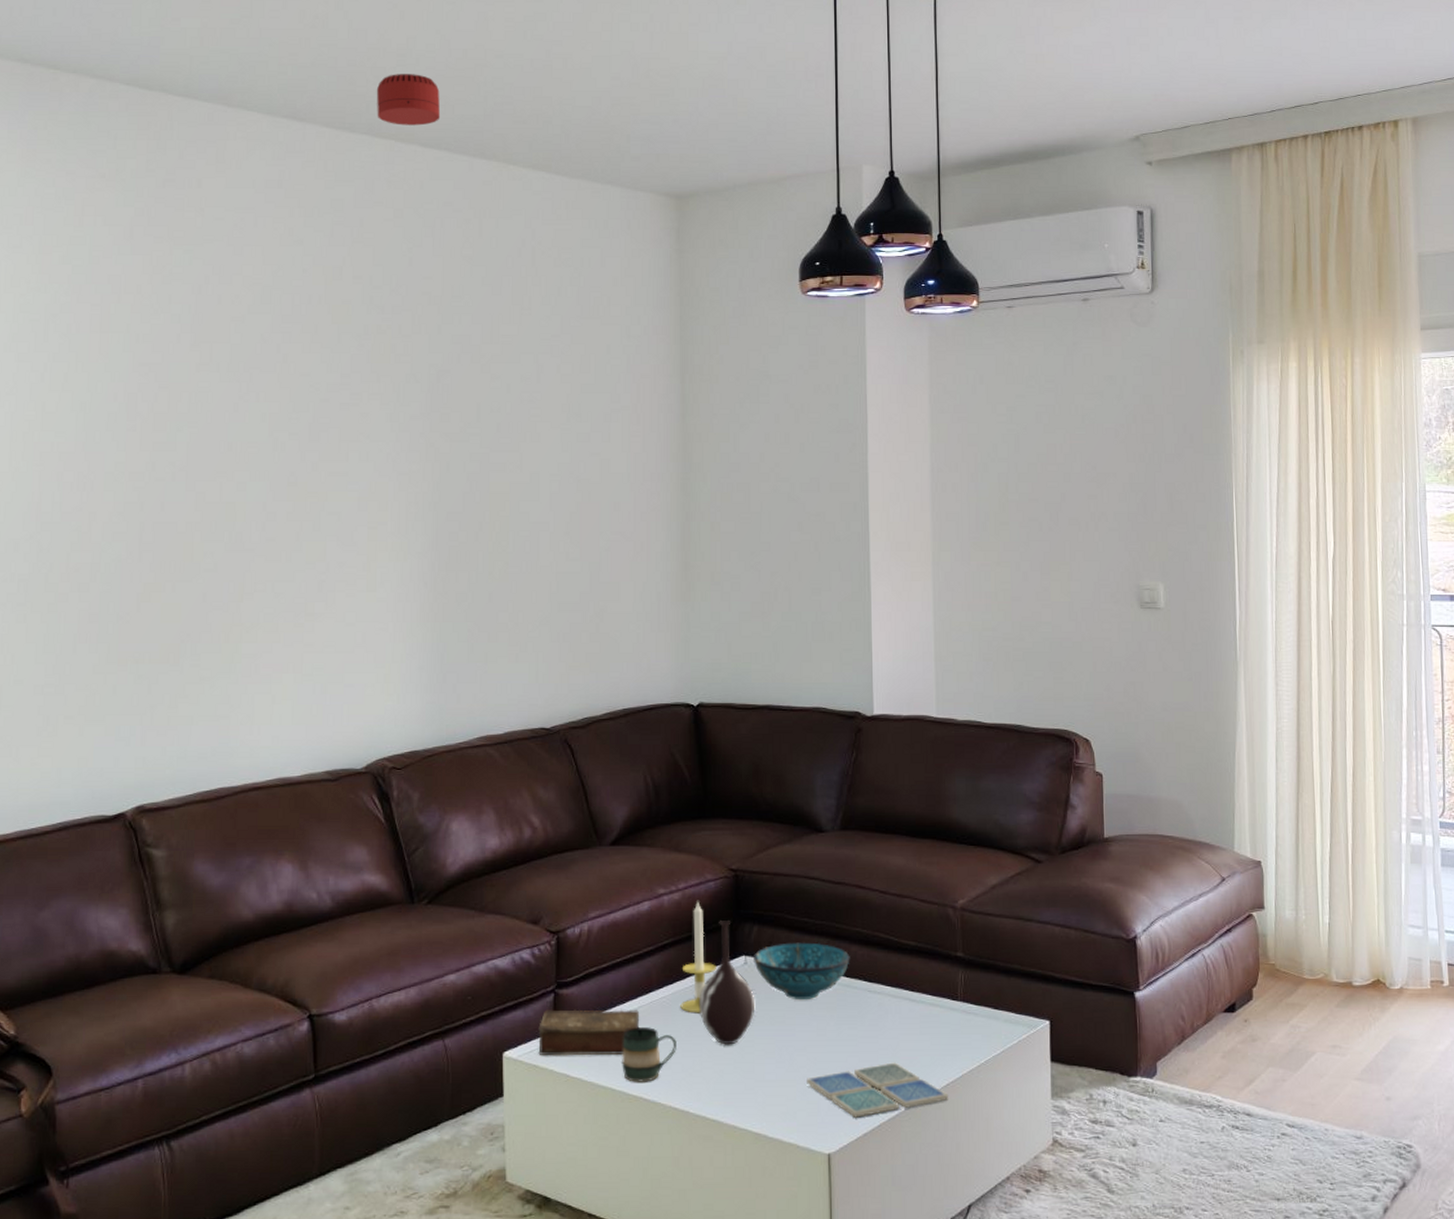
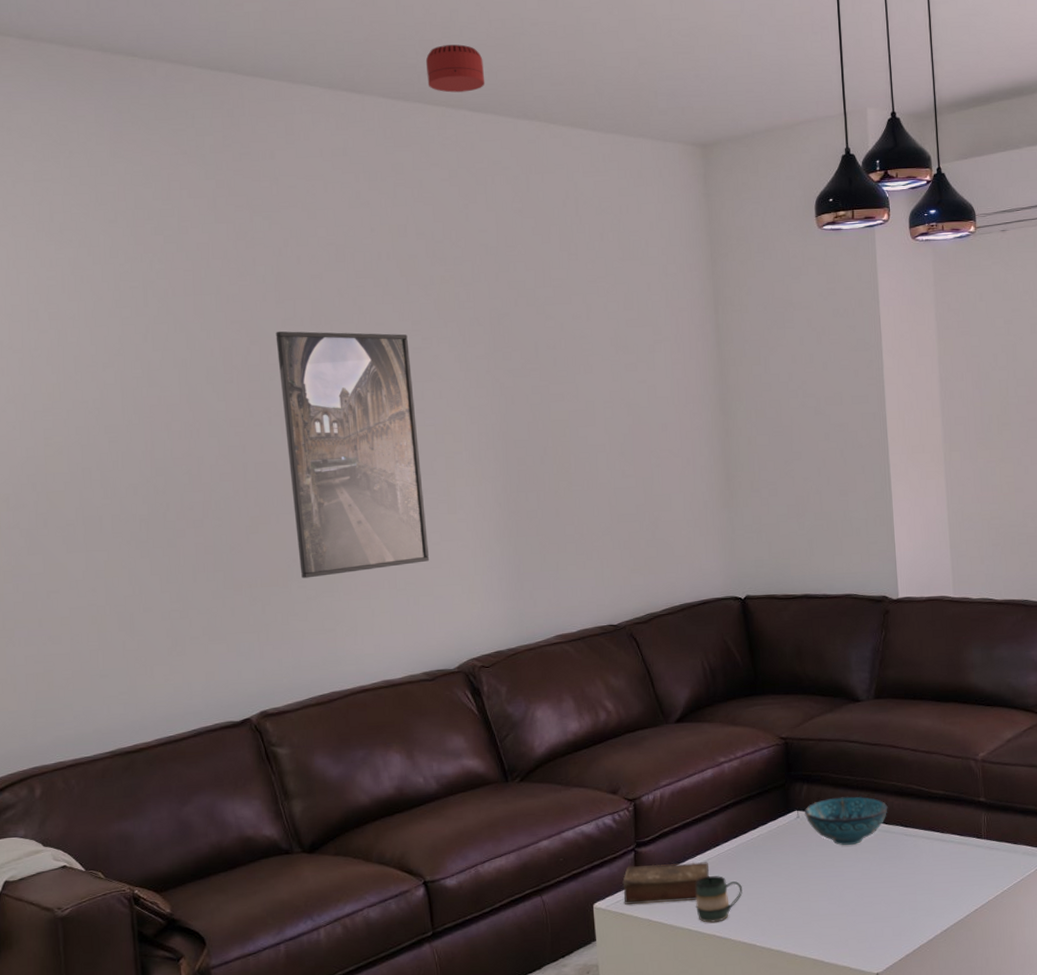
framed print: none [187,376,342,656] -> present [275,331,430,579]
candle: present [680,900,716,1013] -> none [744,765,773,862]
vase: present [698,921,755,1045] -> none [759,782,808,888]
drink coaster: present [807,1062,948,1118] -> none [855,893,977,942]

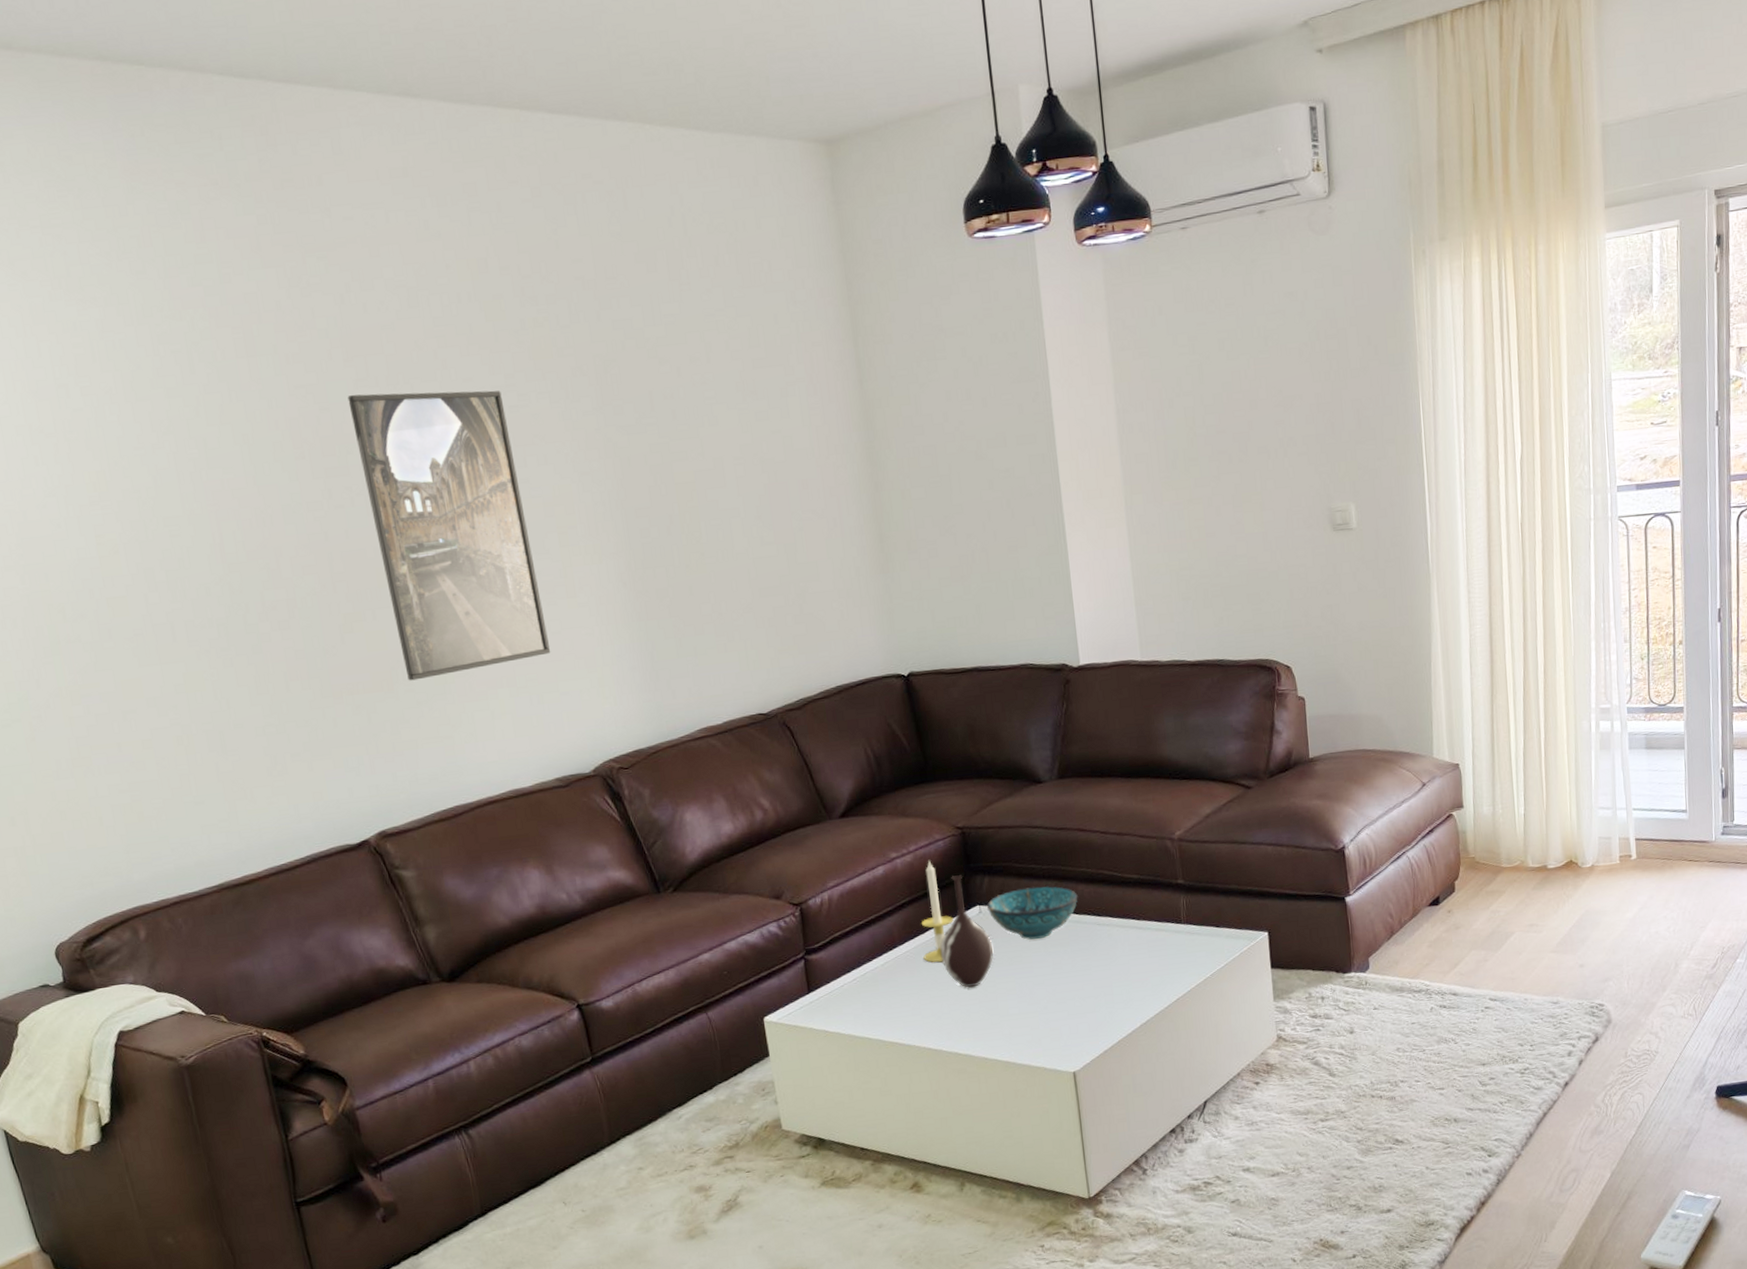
smoke detector: present [425,44,485,93] -> none [490,29,564,92]
book: present [622,862,709,905] -> none [793,966,887,1016]
mug: present [695,876,742,923] -> none [873,980,925,1030]
candle: none [744,765,773,862] -> present [922,859,954,963]
vase: none [759,782,808,888] -> present [940,875,994,988]

